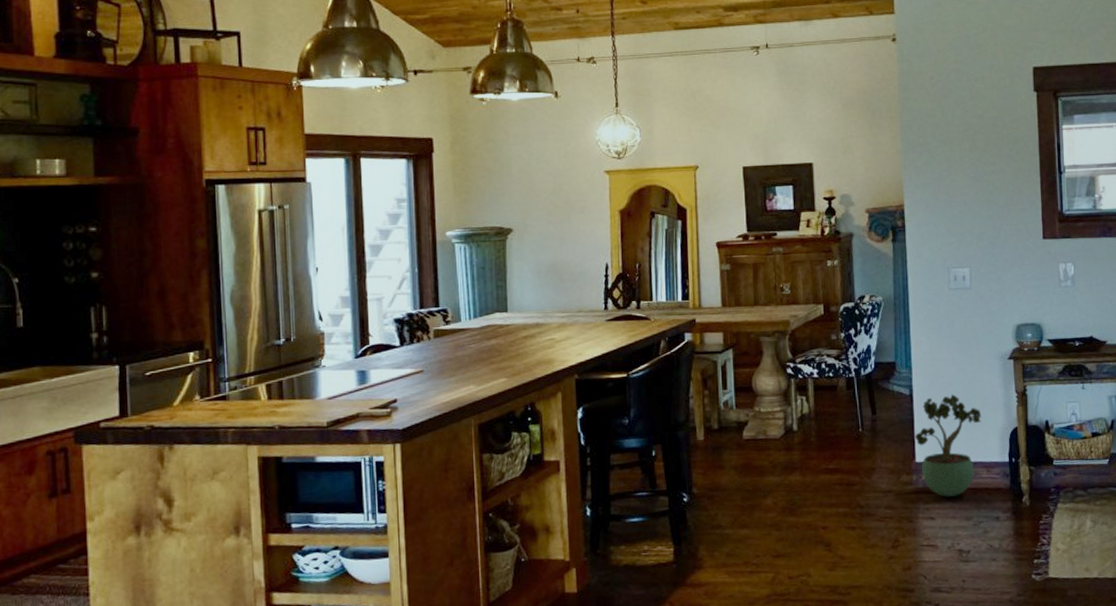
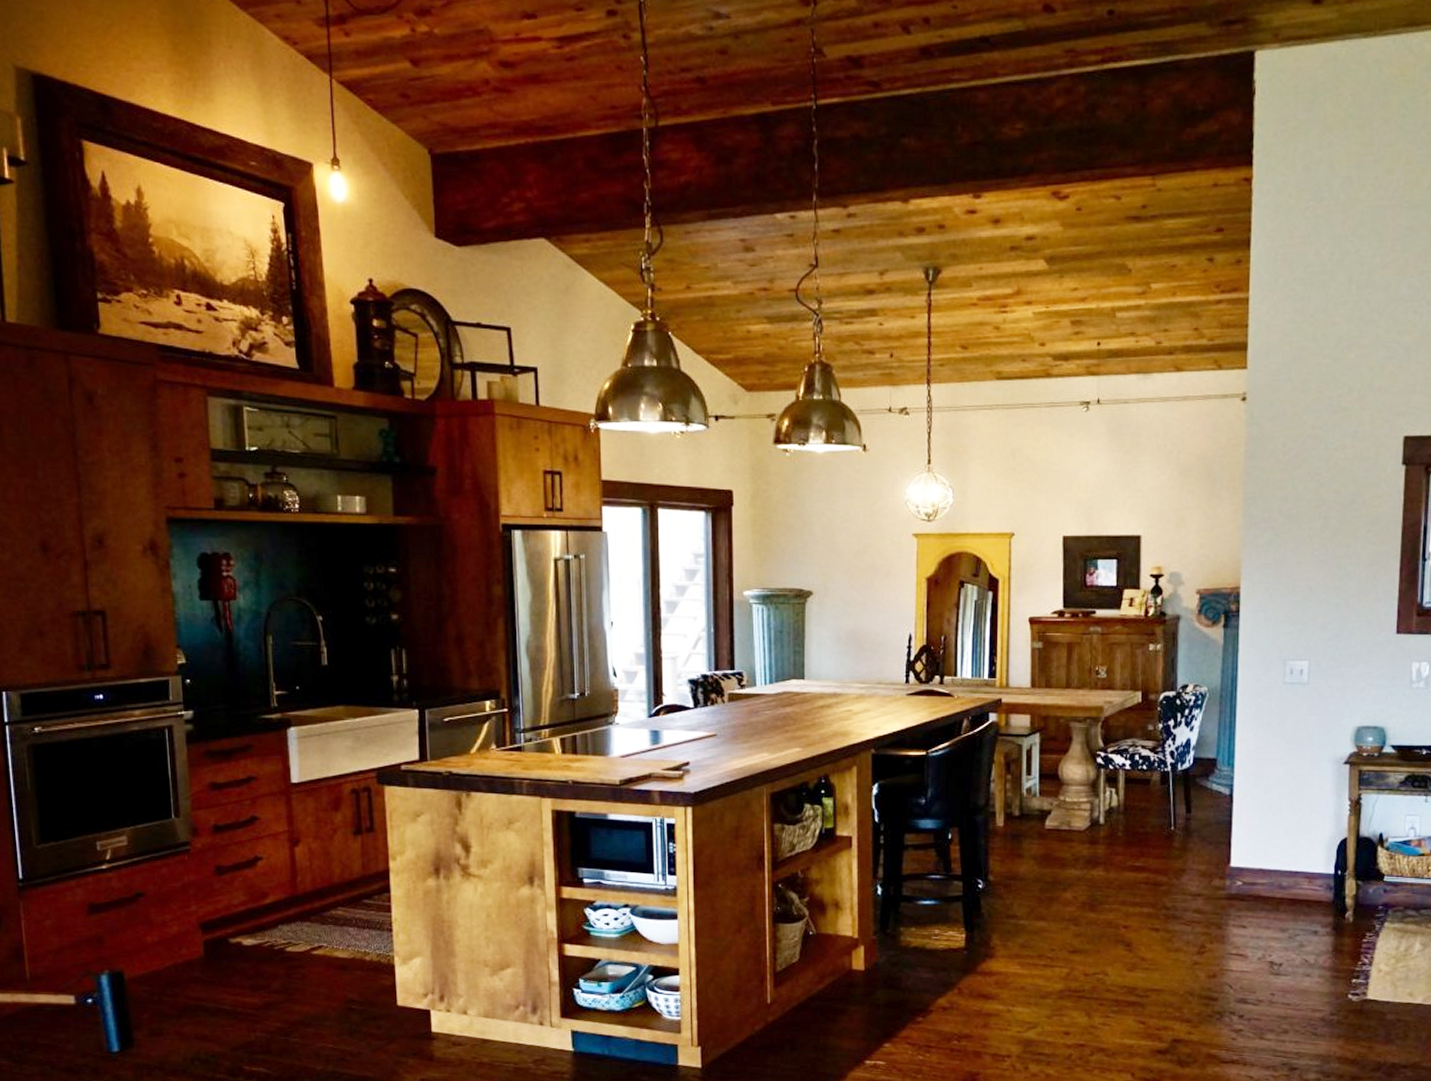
potted plant: present [915,393,982,497] -> none [1232,797,1308,906]

